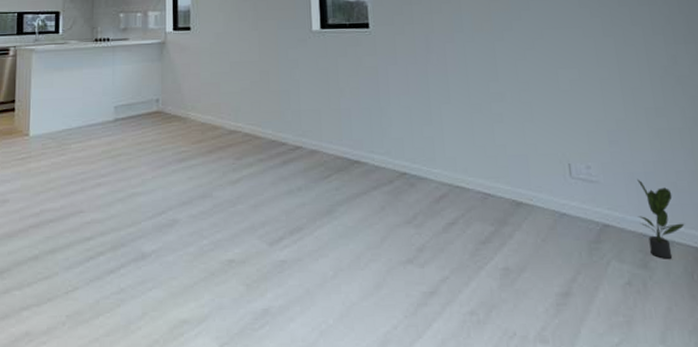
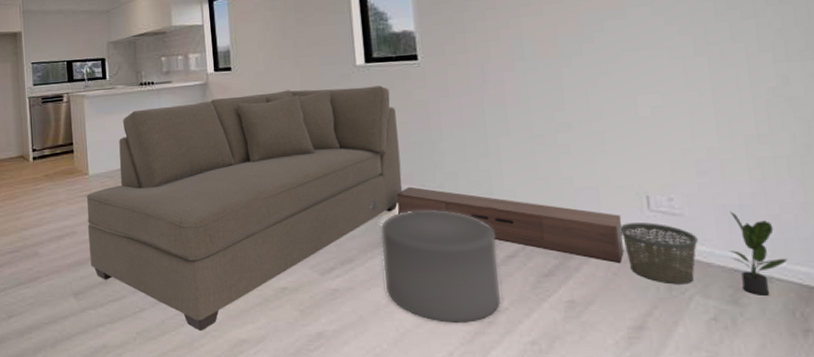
sofa: none [21,51,352,311] -> present [86,85,403,331]
pouf: none [329,176,444,296] -> present [380,209,503,324]
tv stand: none [346,152,551,229] -> present [397,186,624,263]
basket: none [546,189,613,250] -> present [619,222,698,285]

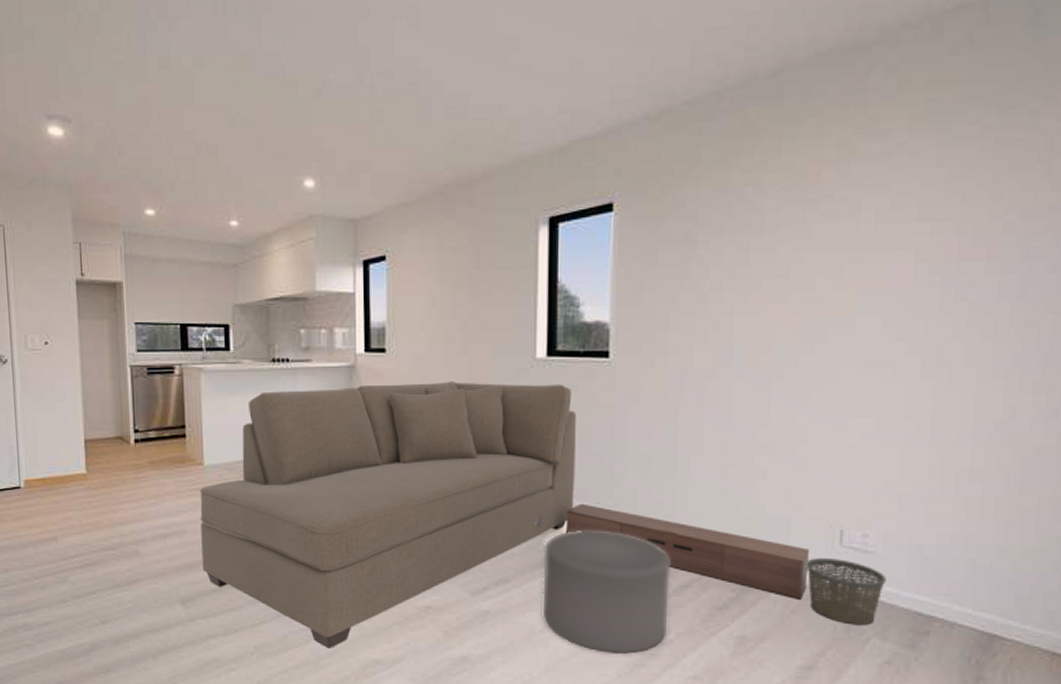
potted plant: present [728,211,788,297] -> none [916,552,974,642]

